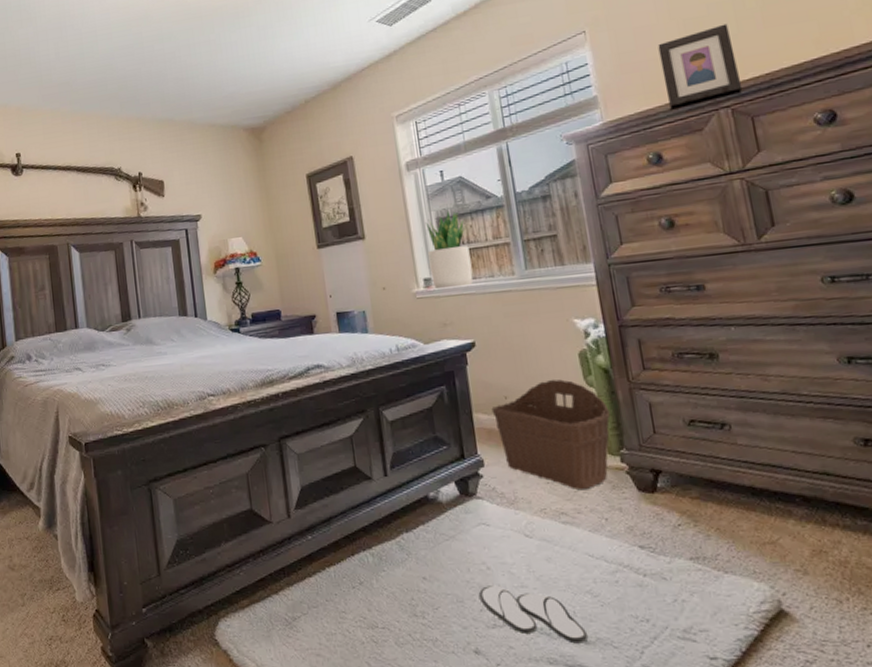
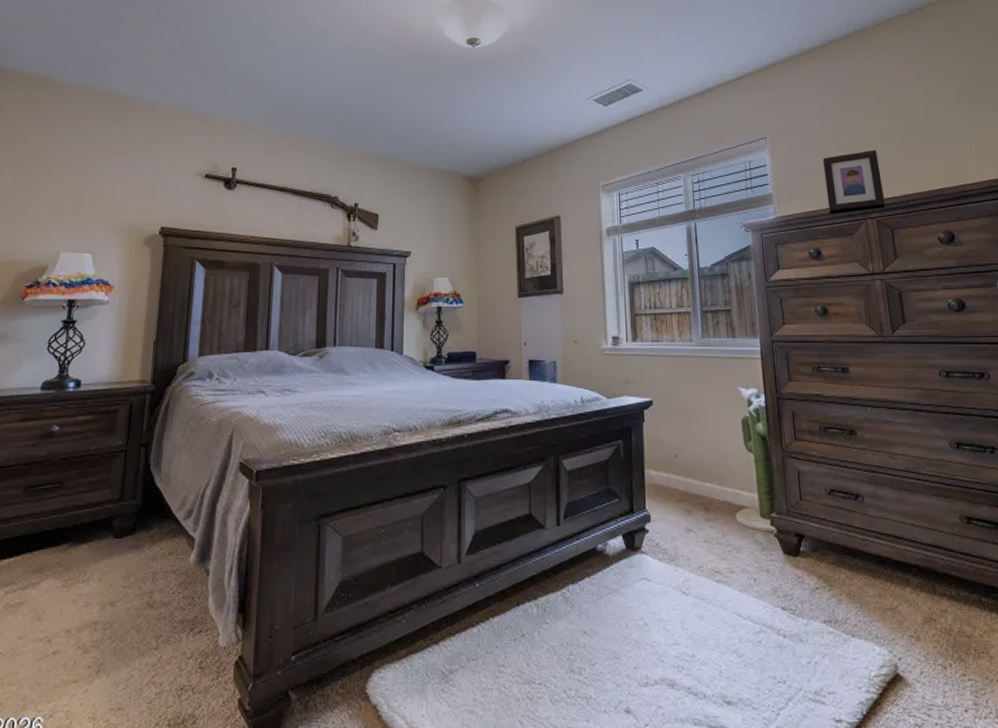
planter: present [425,211,473,290] -> none [618,277,656,348]
slippers: present [479,585,589,642] -> none [635,642,732,703]
wicker basket: present [491,379,611,489] -> none [662,442,765,549]

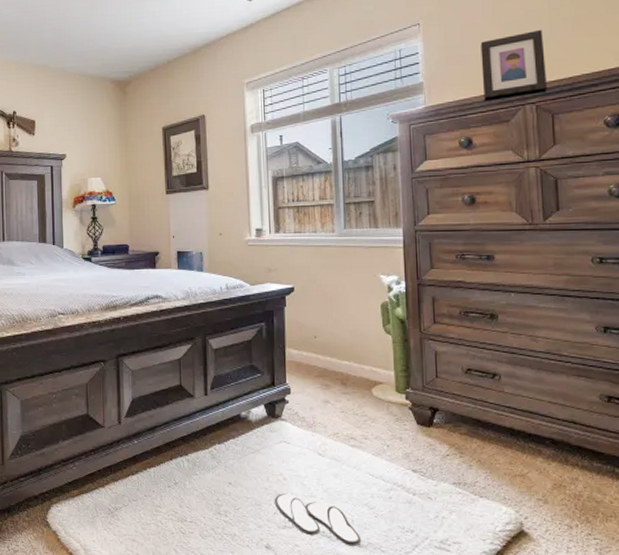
slippers: none [635,642,732,703] -> present [275,493,362,545]

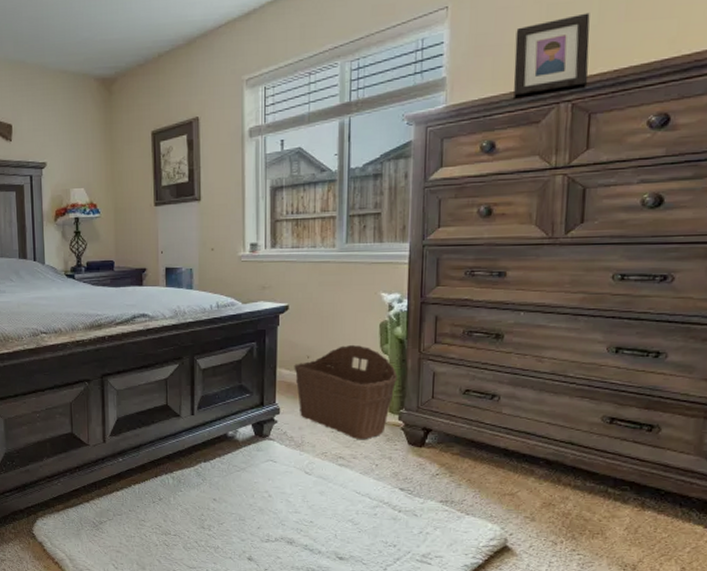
slippers: present [275,493,362,545] -> none [259,509,344,558]
wicker basket: none [302,324,401,419] -> present [294,344,397,439]

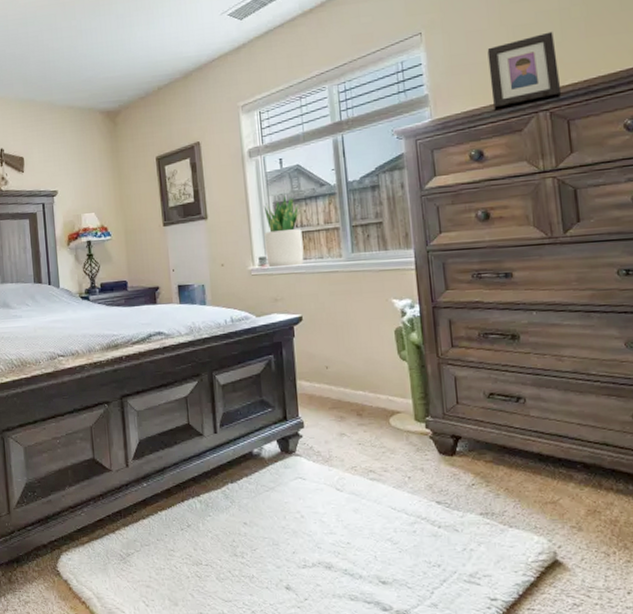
planter: none [258,180,297,255] -> present [263,196,304,268]
wicker basket: present [294,344,397,439] -> none [313,352,419,451]

